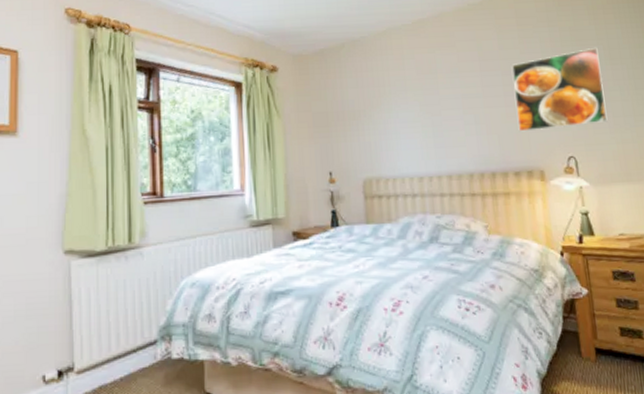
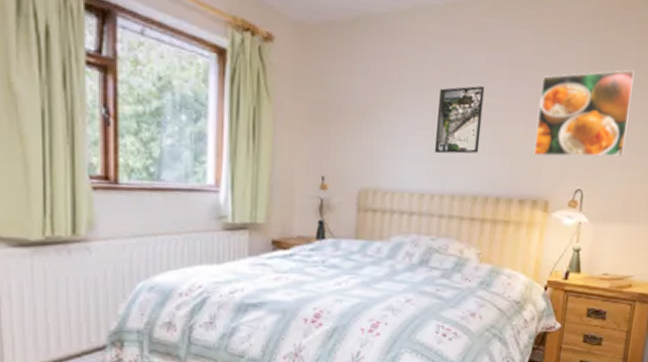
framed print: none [422,80,467,141] -> present [434,85,485,154]

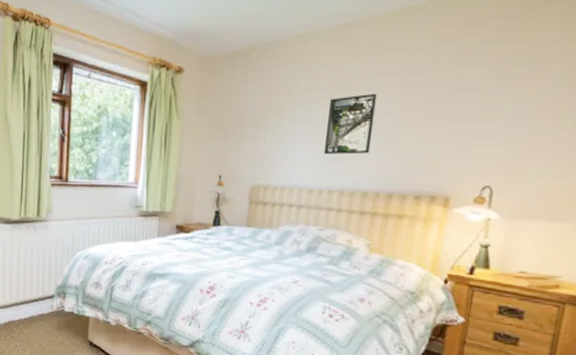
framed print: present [533,69,635,157] -> none [431,64,561,155]

